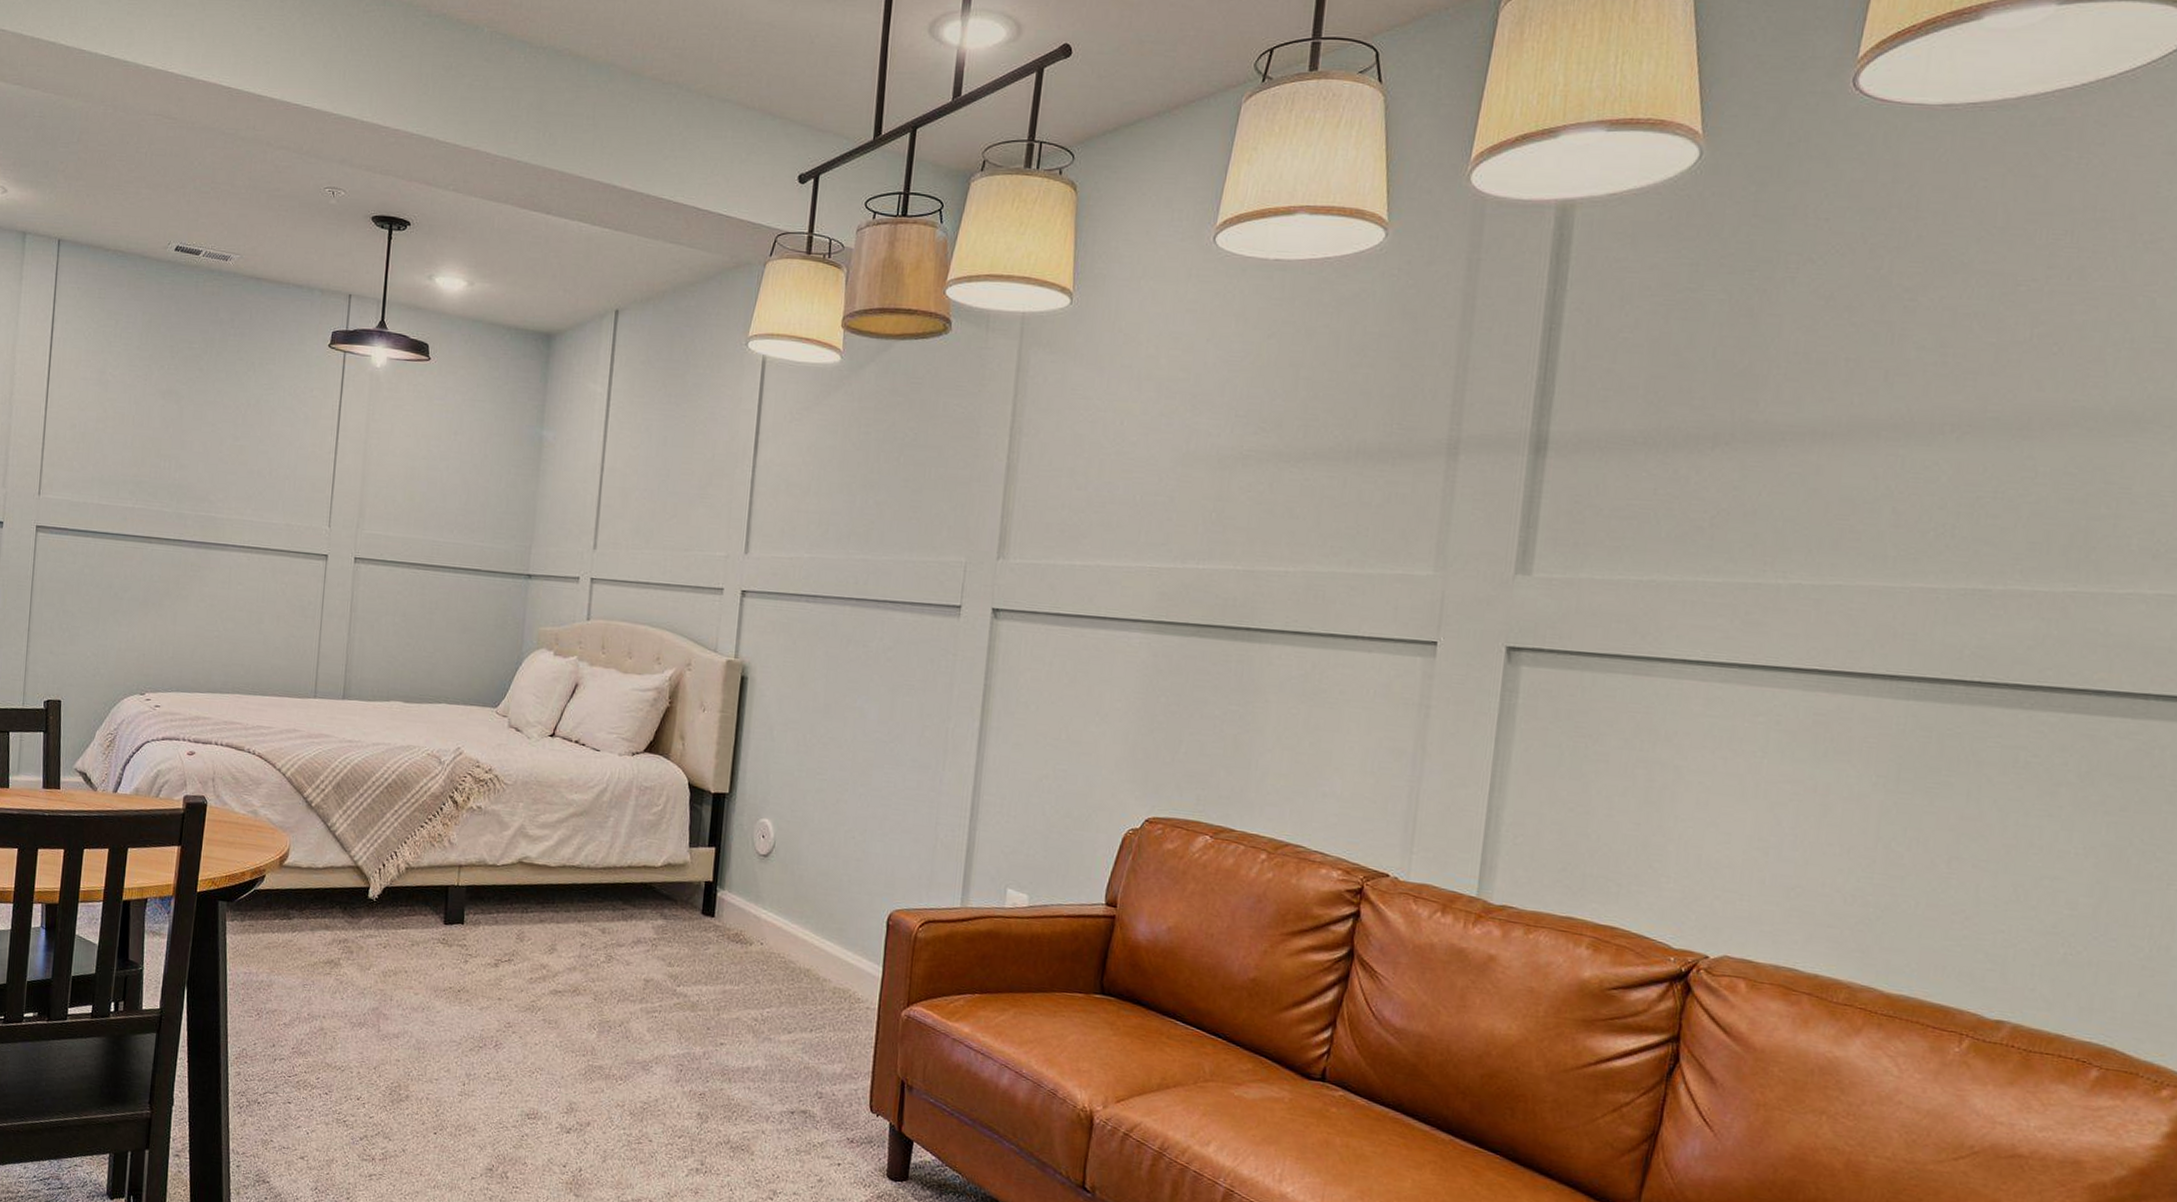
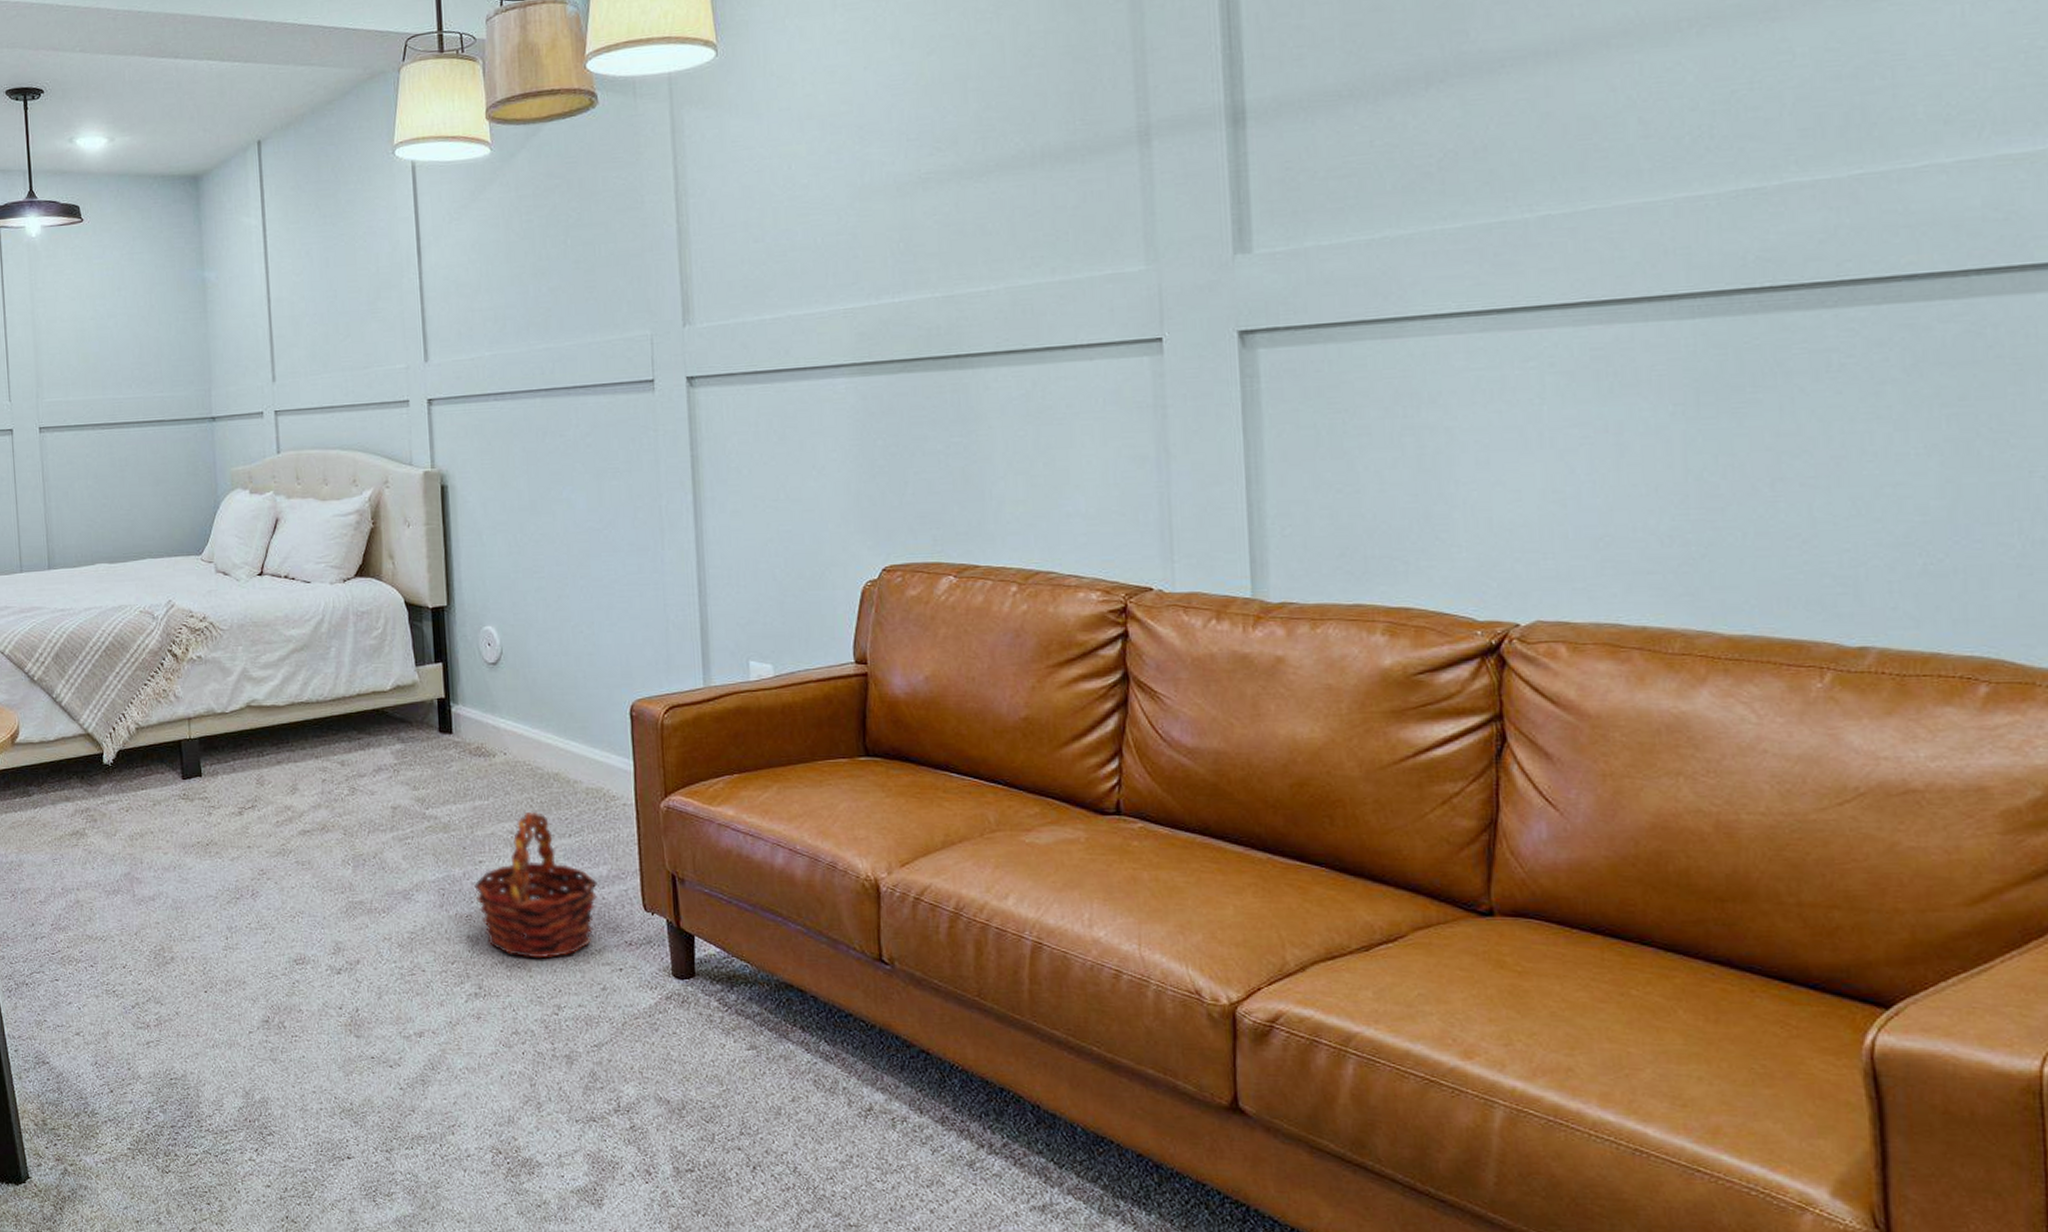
basket: none [712,1002,830,1146] -> present [474,811,598,959]

